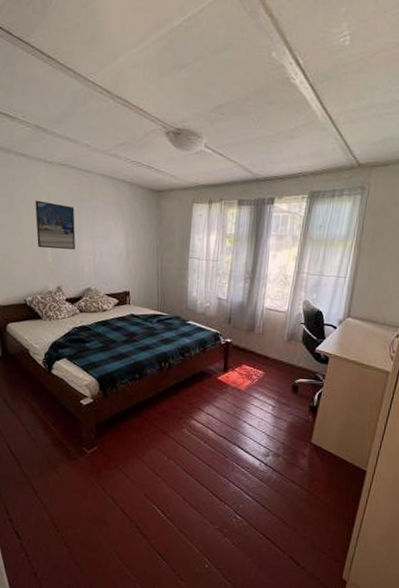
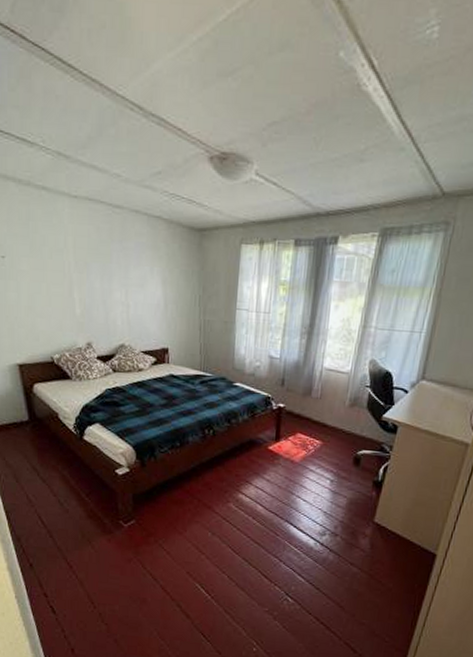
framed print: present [35,200,76,249] -> none [60,242,106,300]

